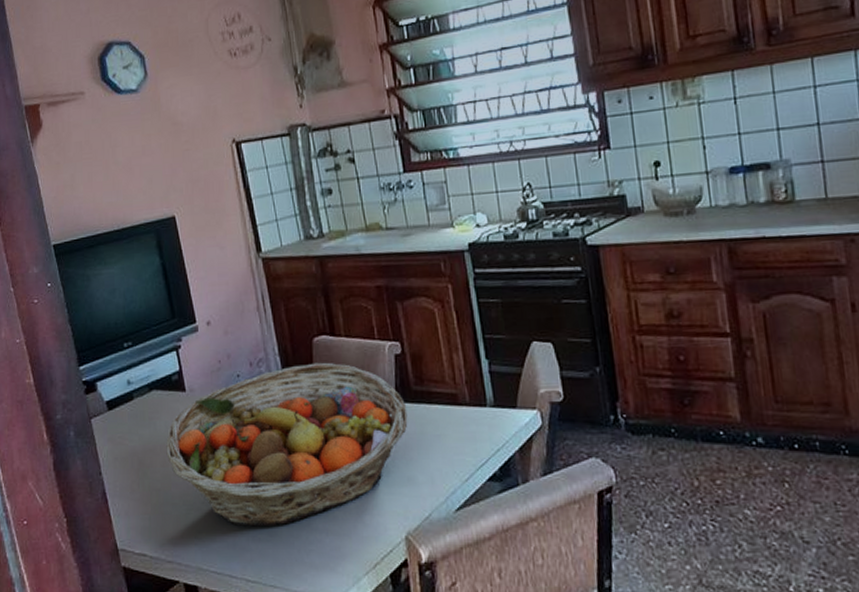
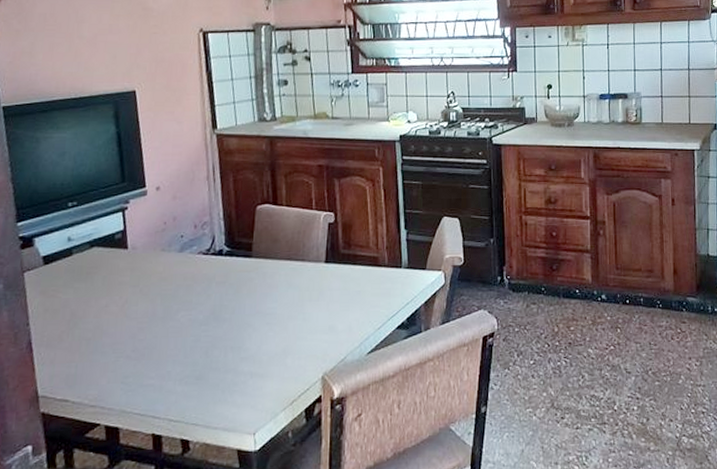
fruit basket: present [166,362,408,527] -> none [101,227,334,372]

